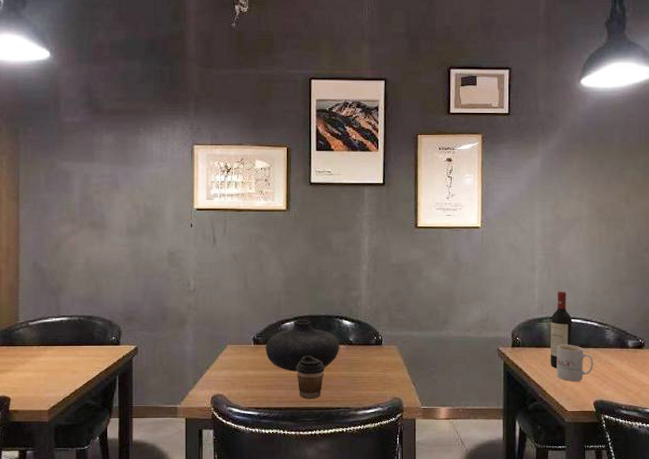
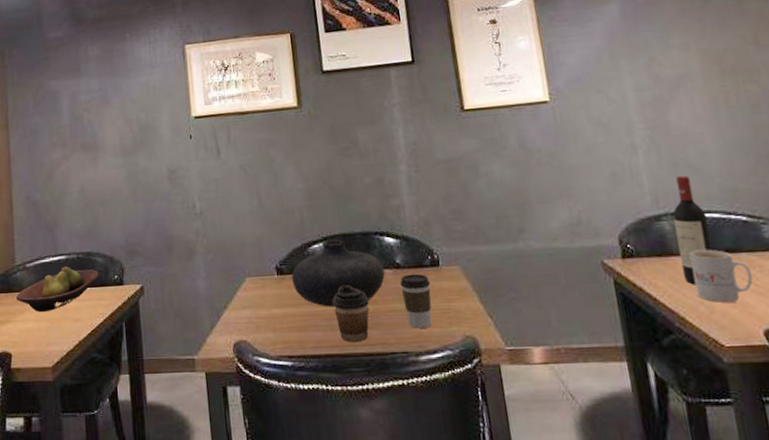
fruit bowl: none [17,326,98,364] -> present [15,266,99,312]
coffee cup: none [350,349,374,390] -> present [400,273,432,328]

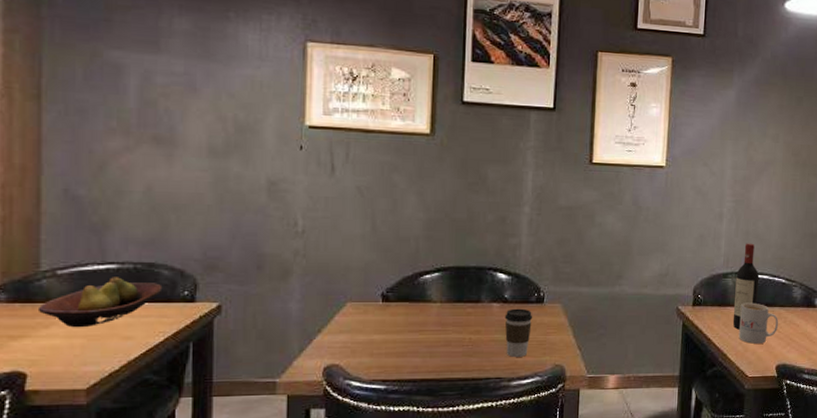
vase: present [291,239,385,307] -> none [397,270,492,335]
coffee cup: present [332,285,369,343] -> none [436,315,472,369]

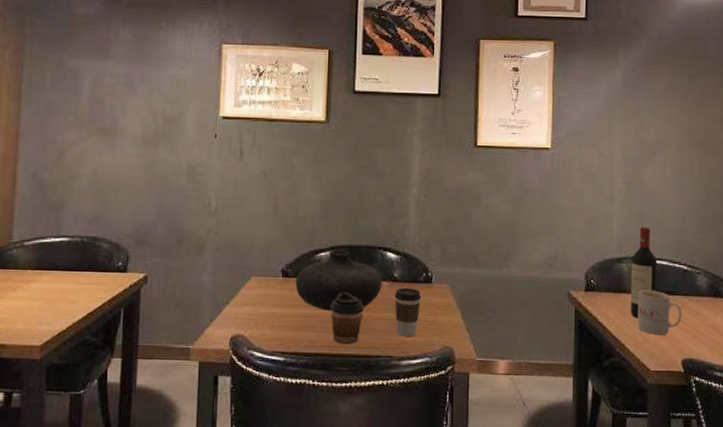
fruit bowl: present [37,277,163,327] -> none [8,248,102,291]
vase: none [397,270,492,335] -> present [295,249,382,311]
coffee cup: none [436,315,472,369] -> present [330,292,364,345]

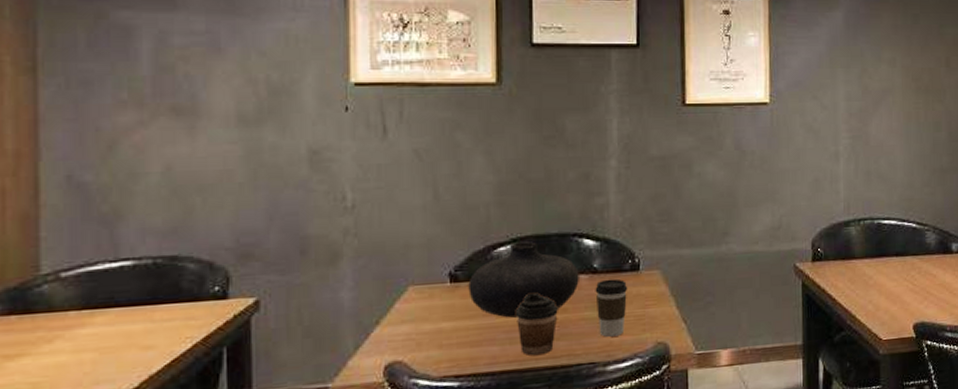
wine bottle: present [630,226,658,319] -> none [859,184,887,286]
mug: present [637,290,682,335] -> none [867,253,913,301]

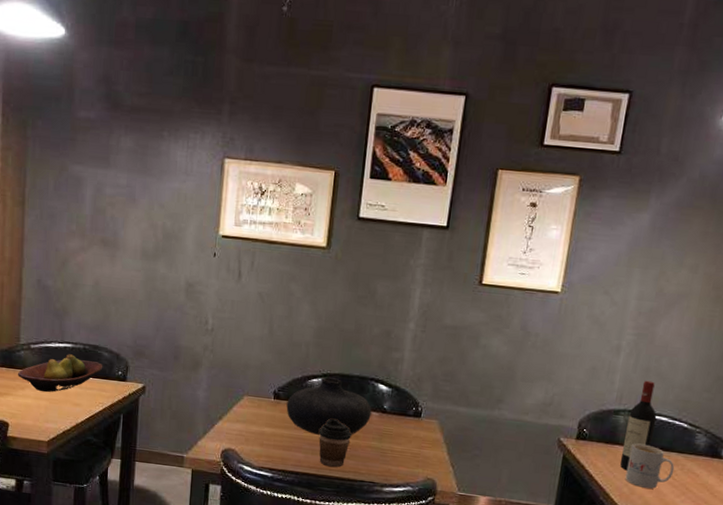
fruit bowl: none [38,275,188,339] -> present [17,354,103,392]
coffee cup: present [595,278,628,337] -> none [381,419,410,466]
wine bottle: none [859,184,887,286] -> present [619,380,657,471]
mug: none [867,253,913,301] -> present [625,443,675,489]

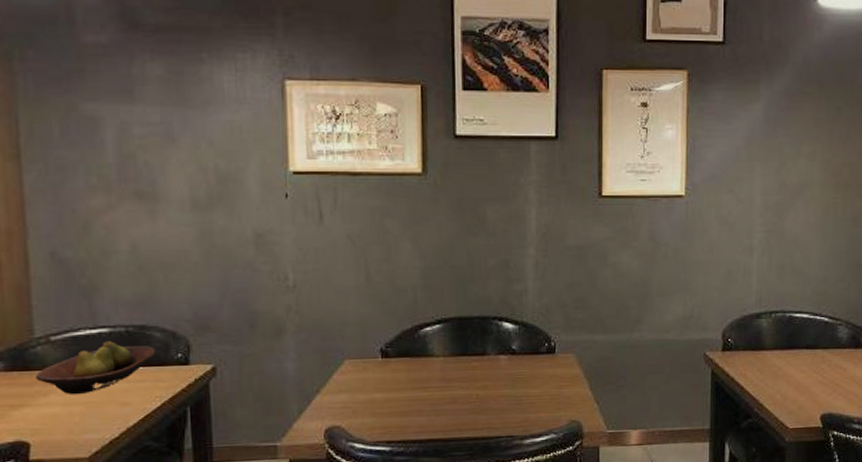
vase: present [286,376,372,435] -> none [398,322,499,392]
coffee cup: present [318,419,352,468] -> none [440,370,479,428]
wine bottle: present [619,380,657,471] -> none [769,278,798,376]
mug: present [625,443,675,489] -> none [776,345,822,391]

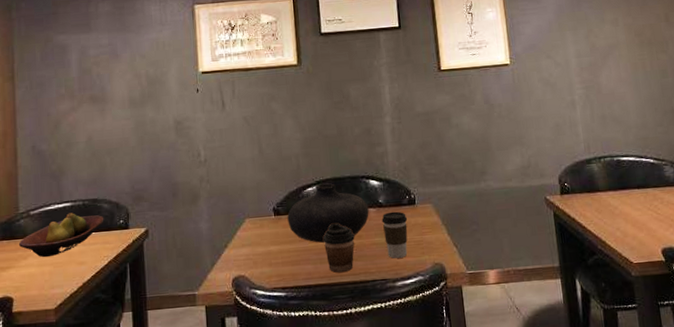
vase: none [398,322,499,392] -> present [287,183,369,243]
coffee cup: none [440,370,479,428] -> present [322,223,355,273]
coffee cup: none [513,360,545,413] -> present [381,211,408,258]

